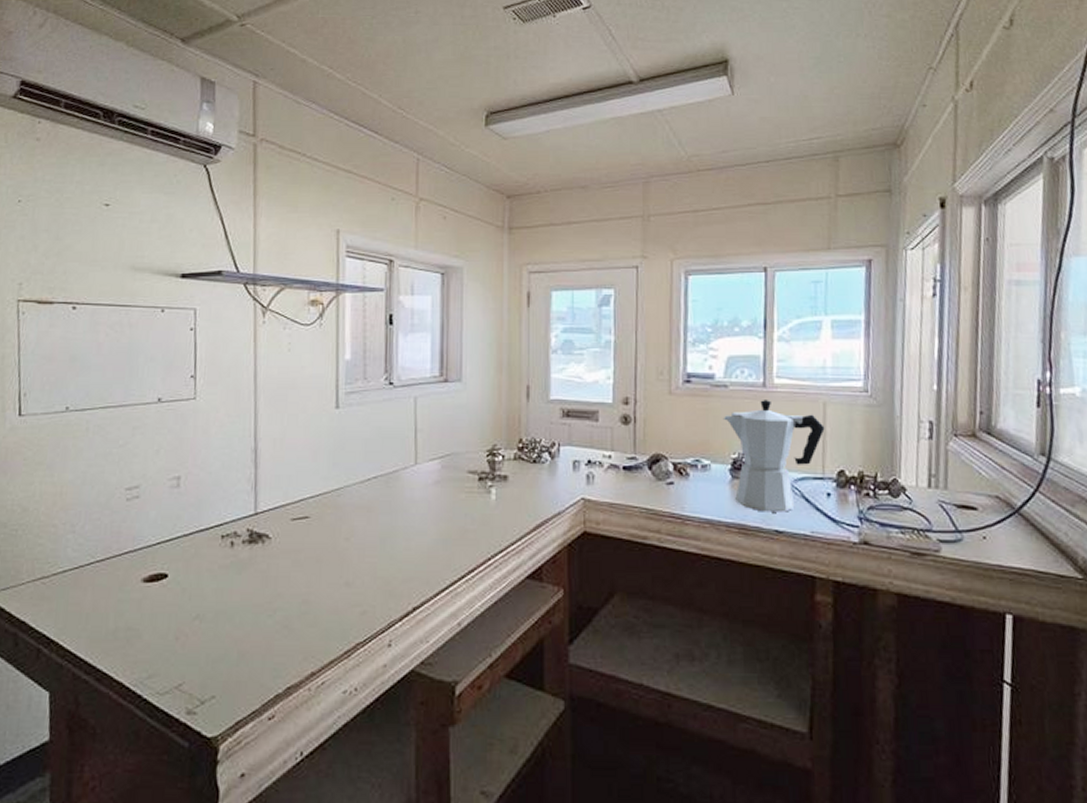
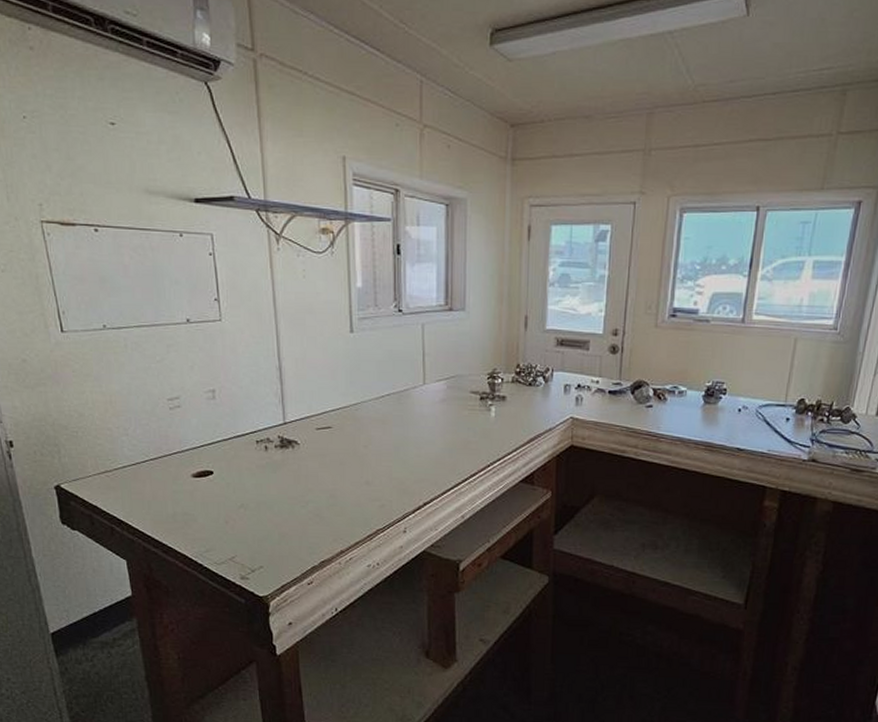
moka pot: present [723,398,825,512] -> none [702,333,793,433]

